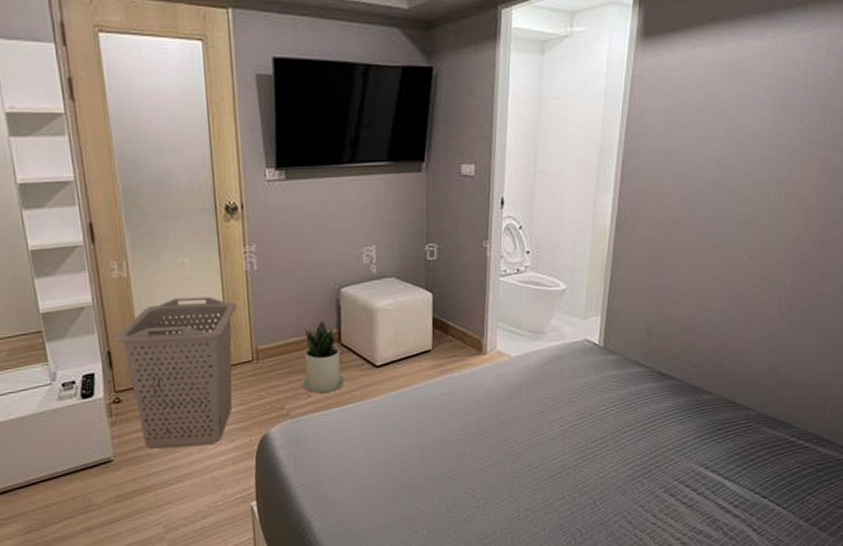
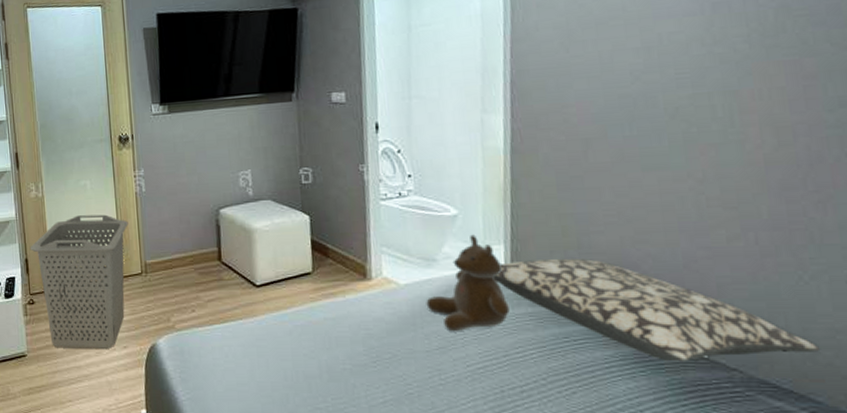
planter: present [301,321,345,393] -> none [185,240,227,308]
stuffed bear: none [532,307,599,396] -> present [426,234,510,331]
pillow: none [589,326,805,407] -> present [492,259,821,362]

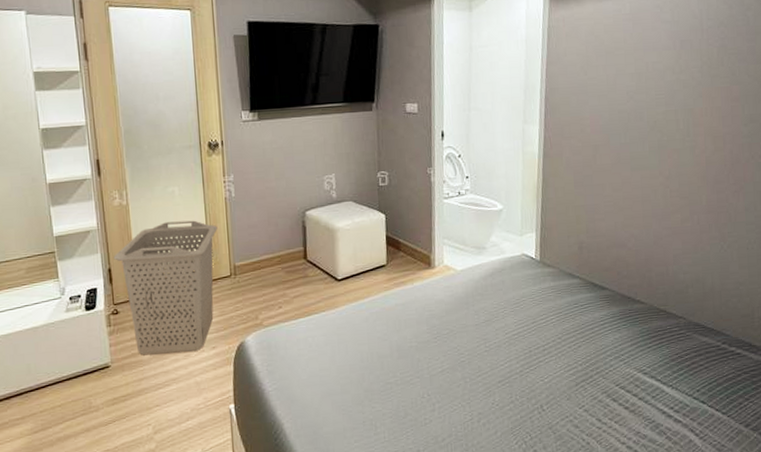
stuffed bear: present [426,234,510,331] -> none [477,225,538,306]
pillow: present [492,259,821,362] -> none [526,241,731,315]

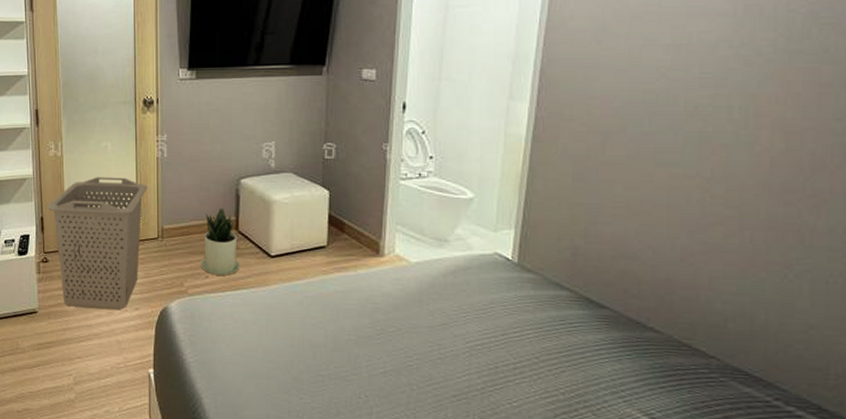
planter: none [273,241,311,305] -> present [200,209,241,276]

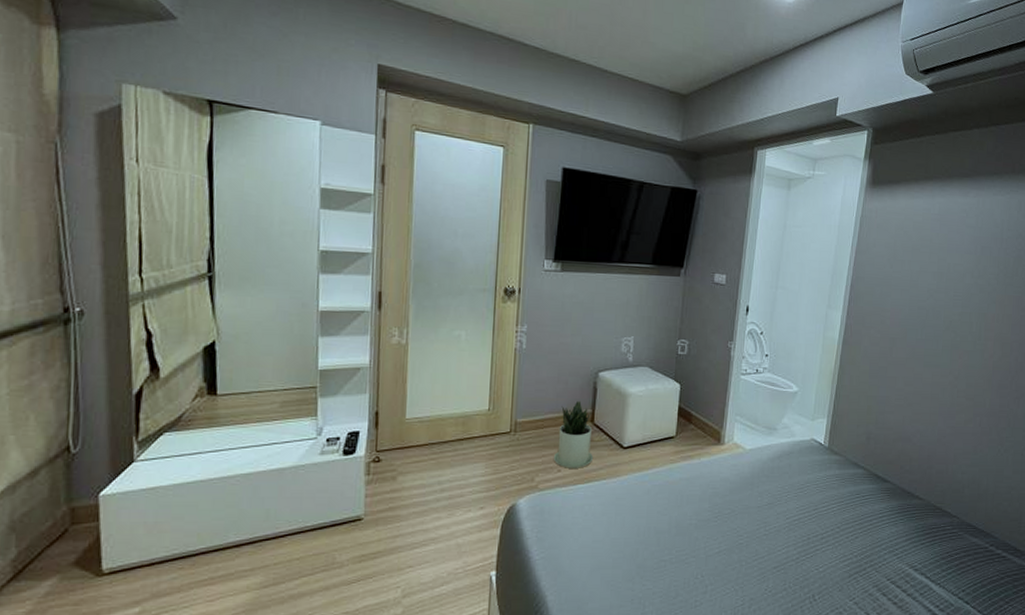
laundry basket: present [46,177,148,311] -> none [383,368,503,511]

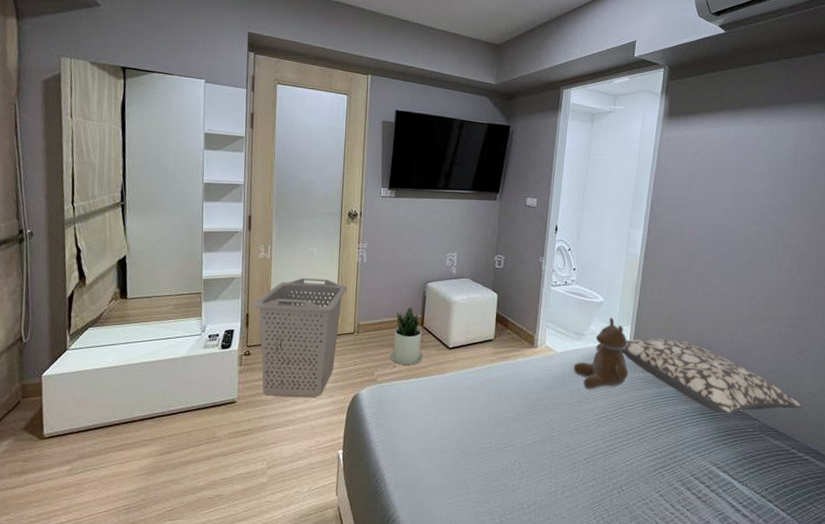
laundry basket: none [383,368,503,511] -> present [252,278,348,398]
stuffed bear: none [763,409,824,489] -> present [573,317,628,389]
pillow: none [815,432,1002,512] -> present [620,338,803,414]

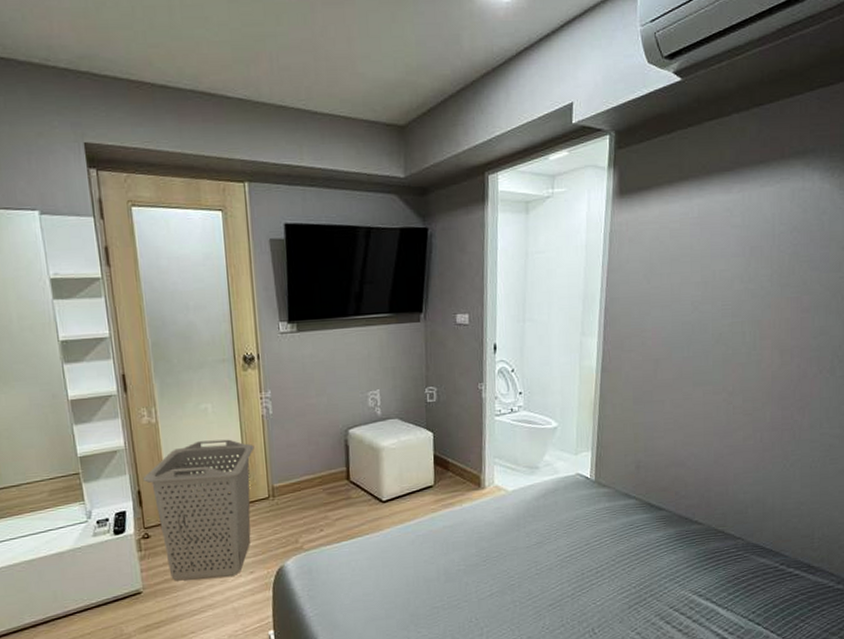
planter: present [389,307,424,365] -> none [314,460,354,527]
stuffed bear: present [573,317,628,389] -> none [528,443,592,528]
pillow: present [620,338,803,414] -> none [581,460,791,537]

